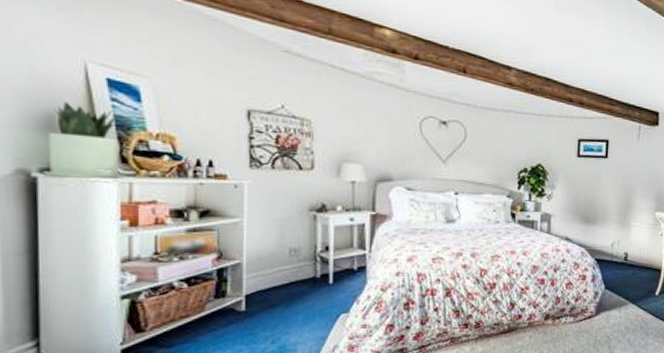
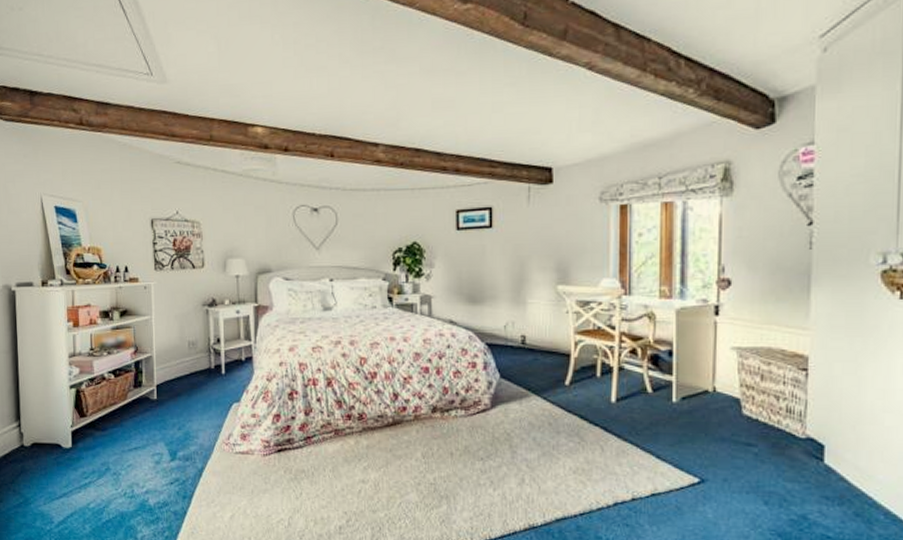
planter: present [42,102,125,180] -> none [18,229,69,289]

